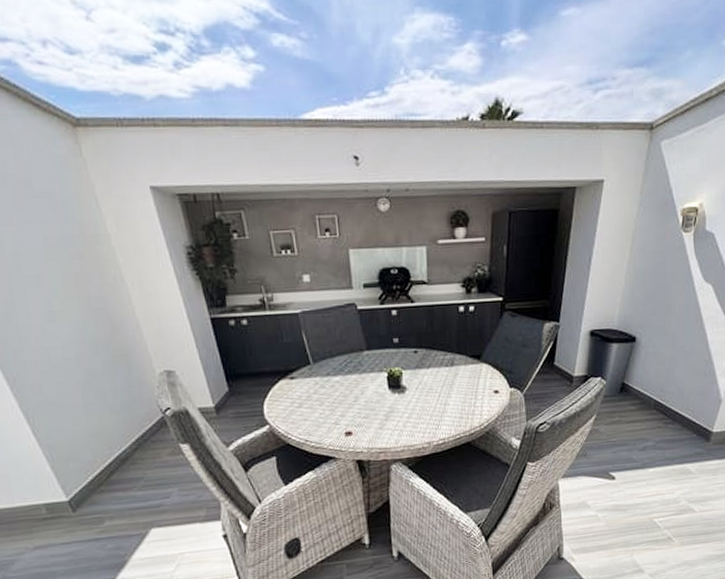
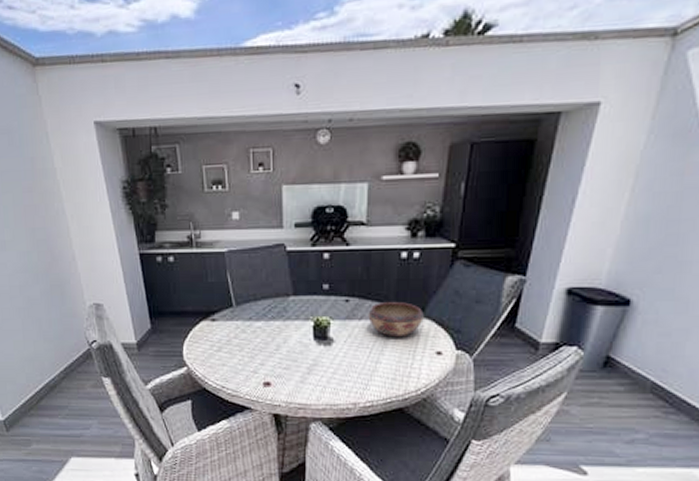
decorative bowl: none [434,350,482,382] -> present [368,302,424,338]

